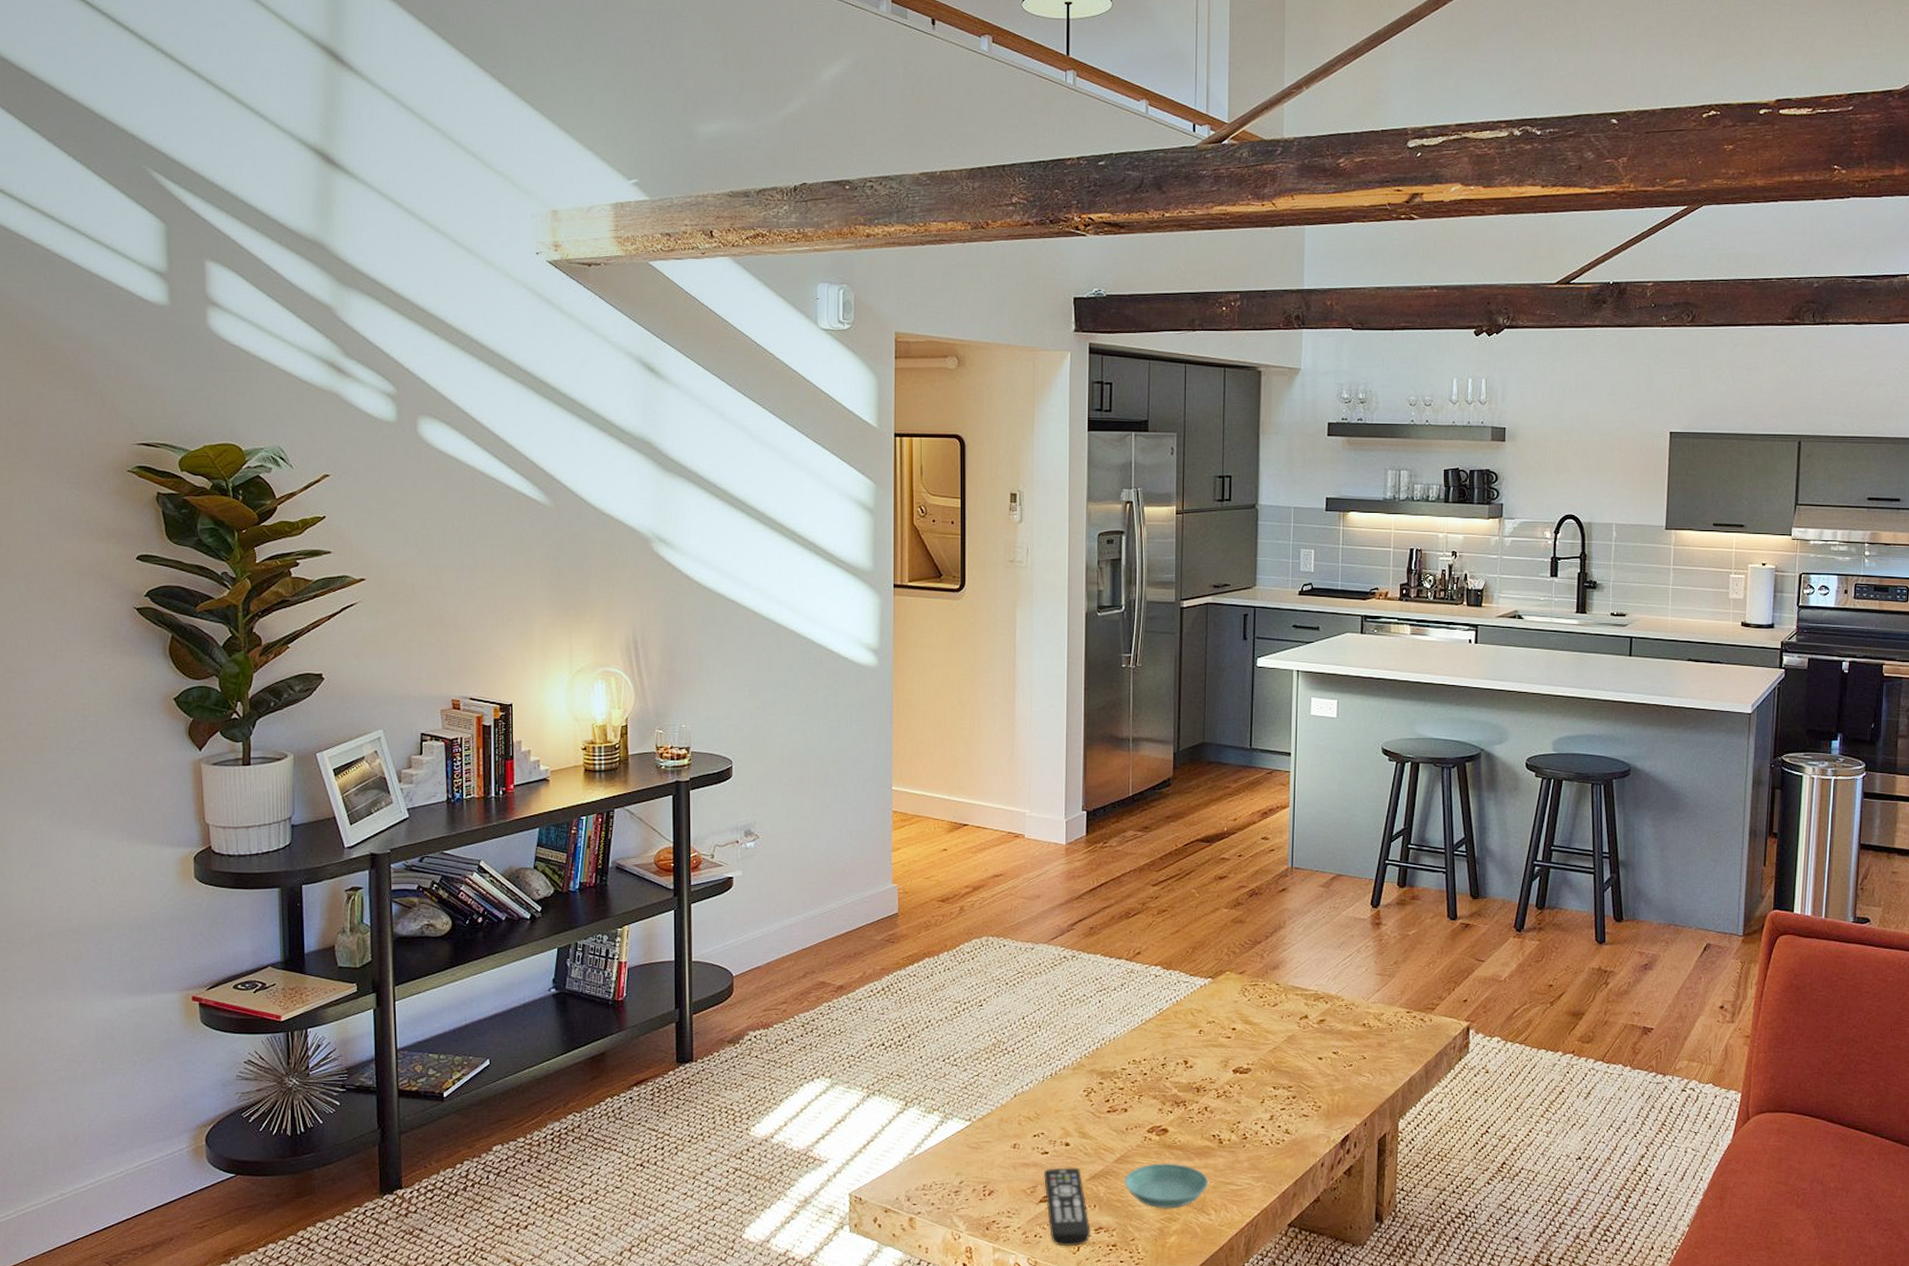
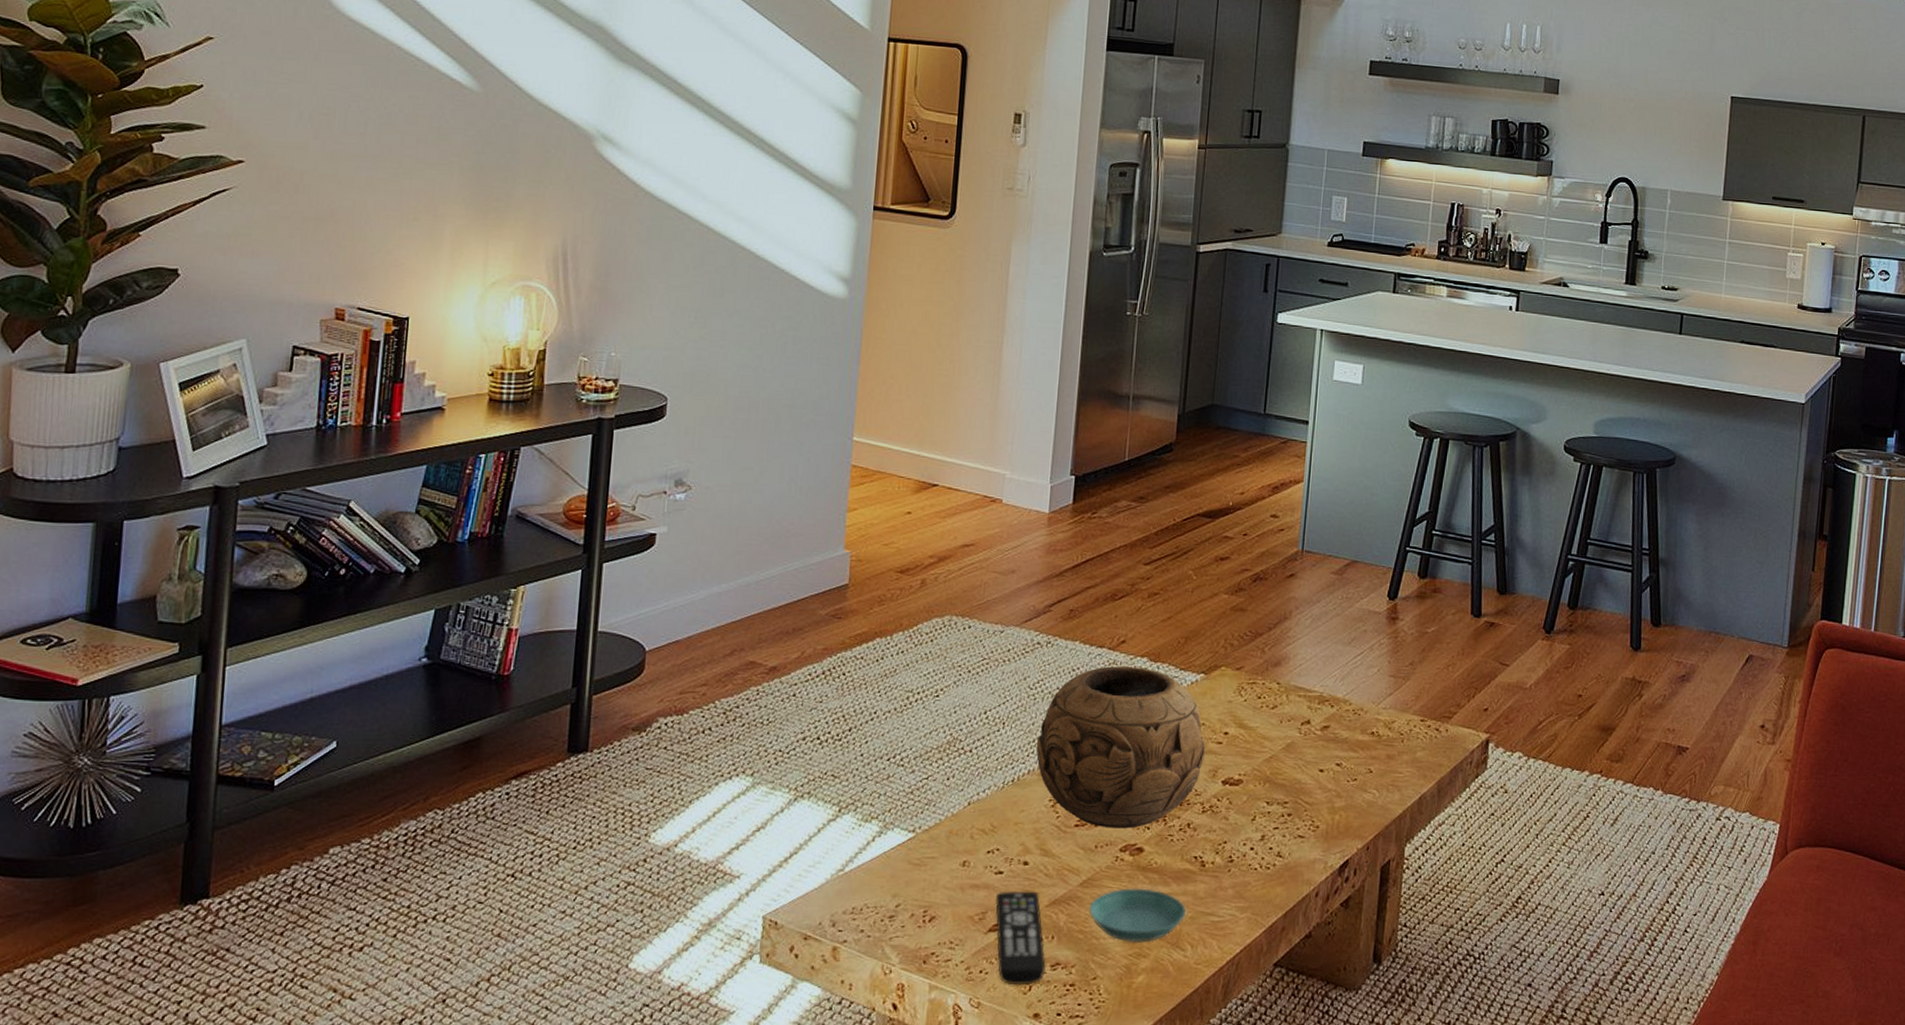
decorative bowl: none [1069,975,1217,1113] -> present [1036,666,1206,829]

